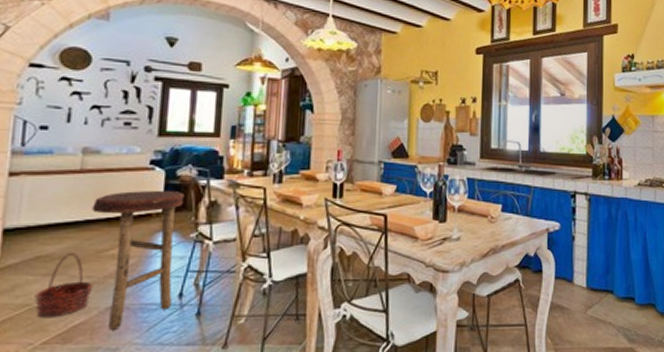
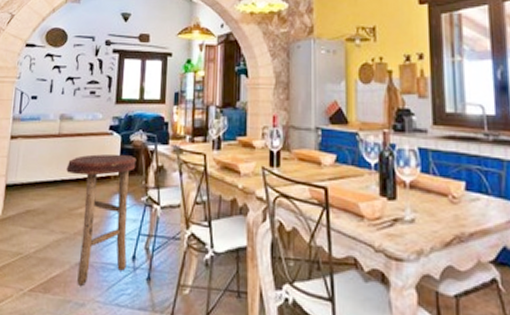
basket: present [34,253,93,318] -> none [24,209,66,268]

